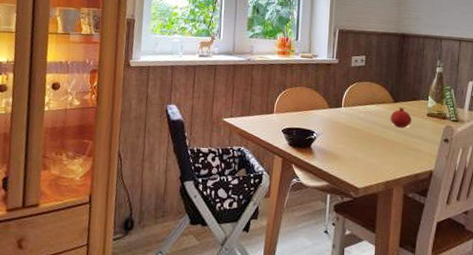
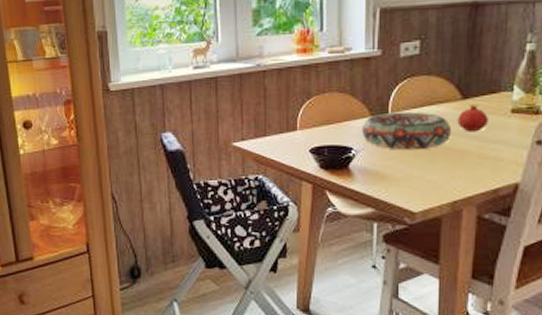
decorative bowl: none [322,106,386,139] -> present [362,112,452,150]

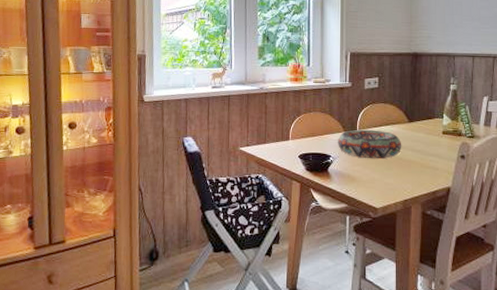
fruit: present [457,103,488,132] -> none [405,126,427,147]

